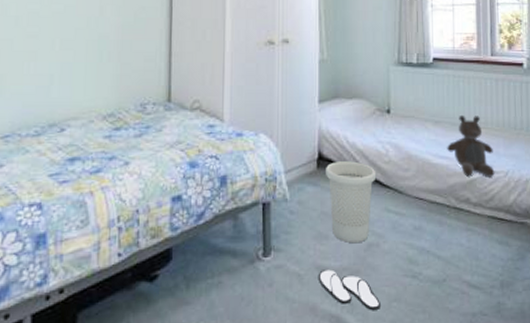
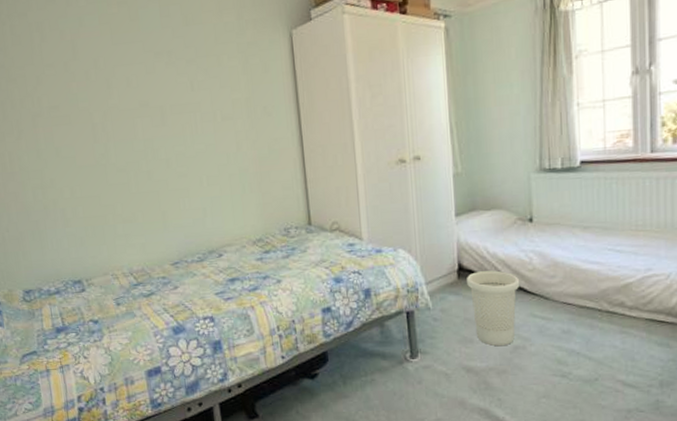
slippers: present [318,269,380,310] -> none [464,369,529,405]
stuffed animal: present [447,114,495,177] -> none [598,218,654,281]

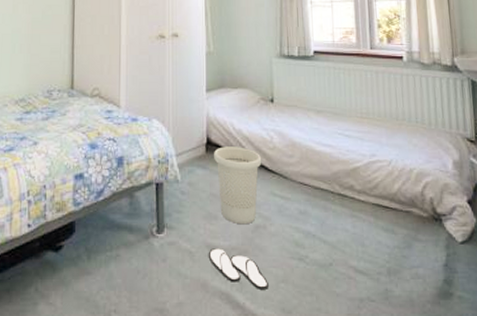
slippers: none [464,369,529,405] -> present [208,248,268,289]

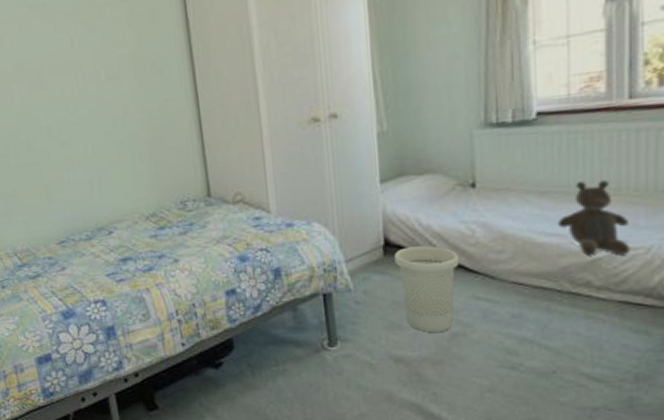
slippers: present [208,248,268,289] -> none [392,359,470,400]
stuffed animal: none [329,105,378,166] -> present [558,180,631,256]

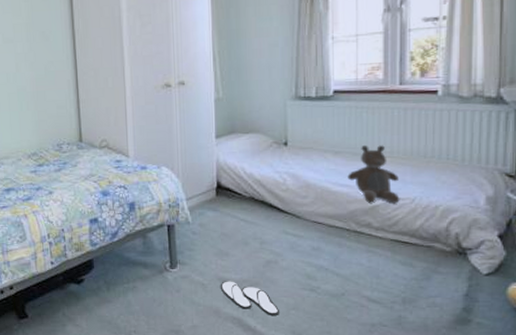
slippers: none [392,359,470,400] -> present [220,281,279,315]
trash bin: present [394,245,460,334] -> none [225,190,274,260]

